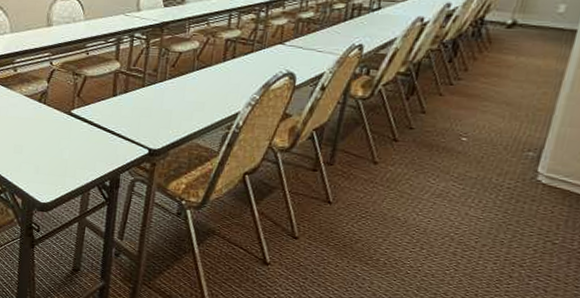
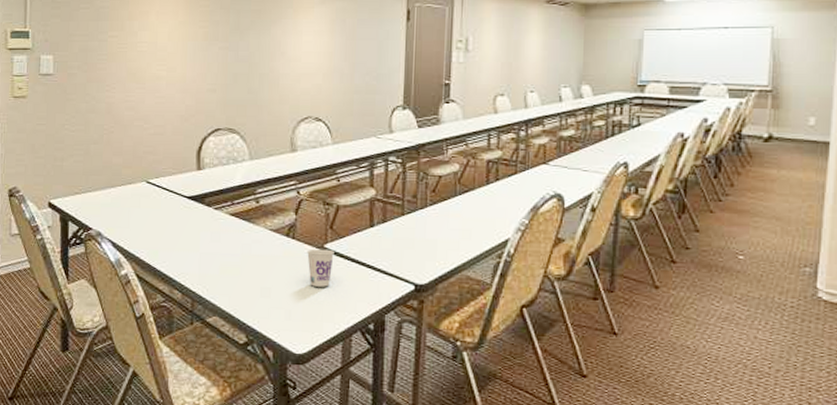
cup: none [55,113,80,147] -> present [307,249,334,287]

